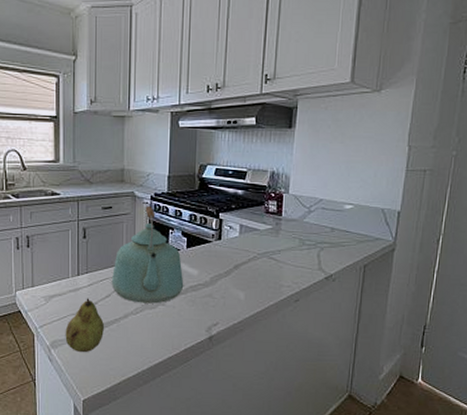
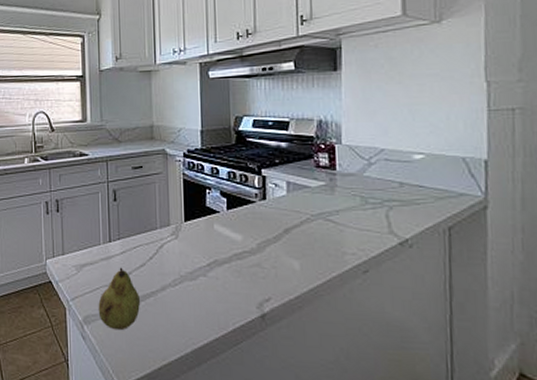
kettle: present [111,205,184,304] -> none [145,163,227,274]

